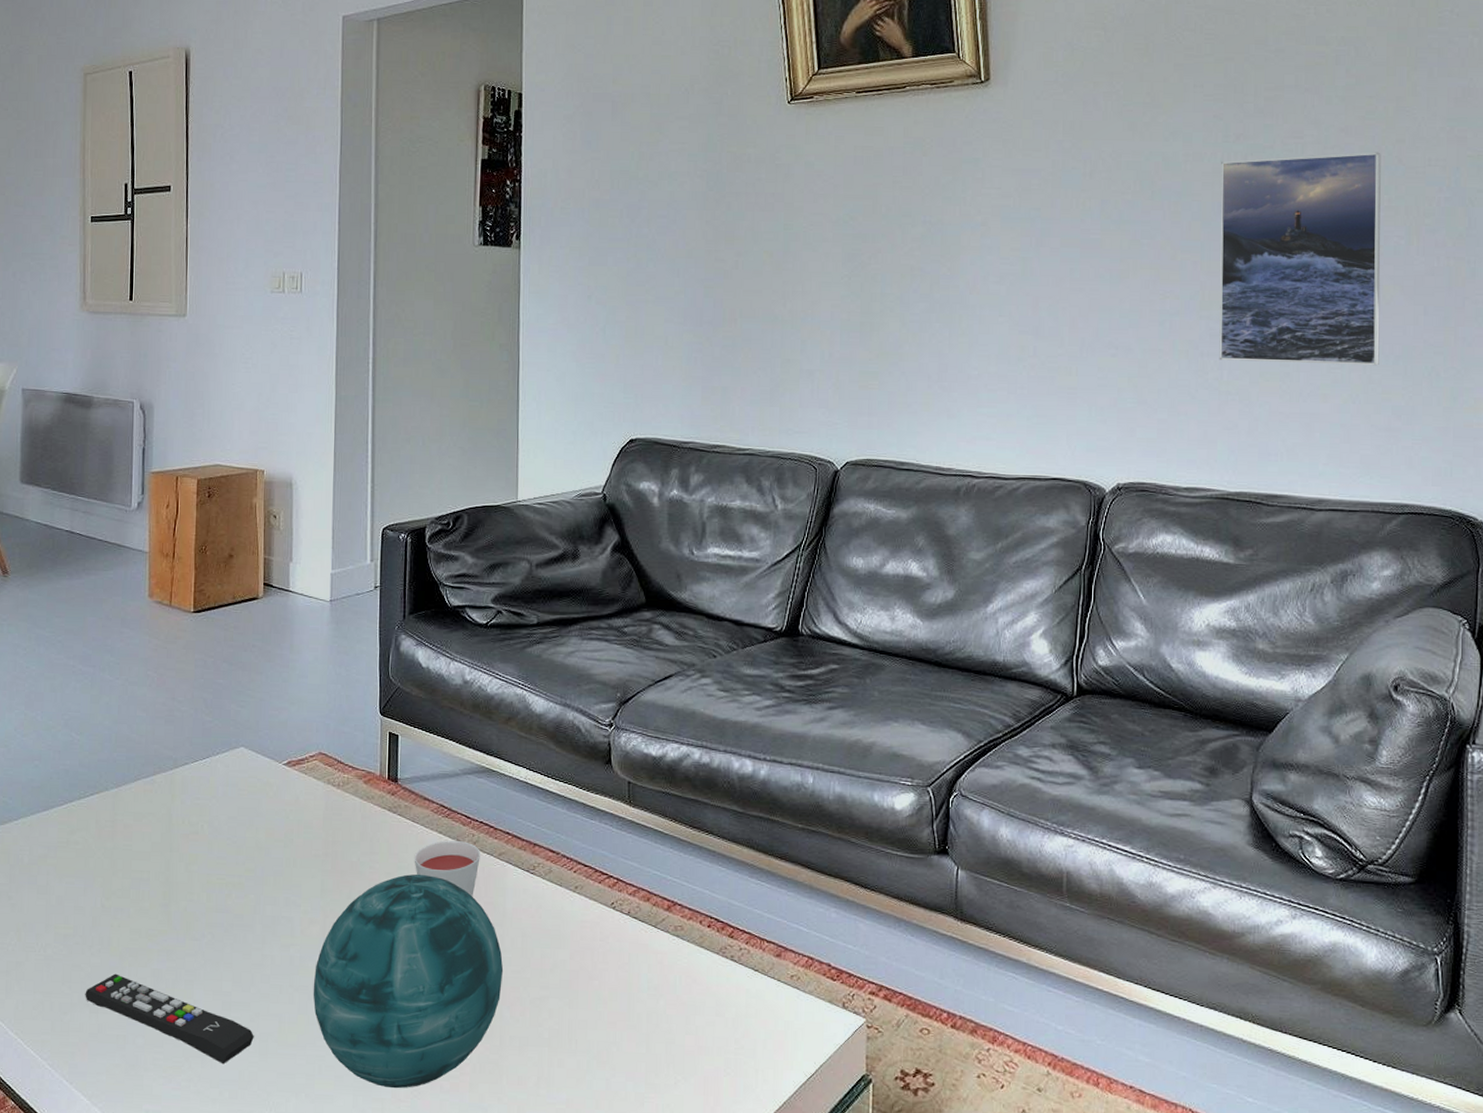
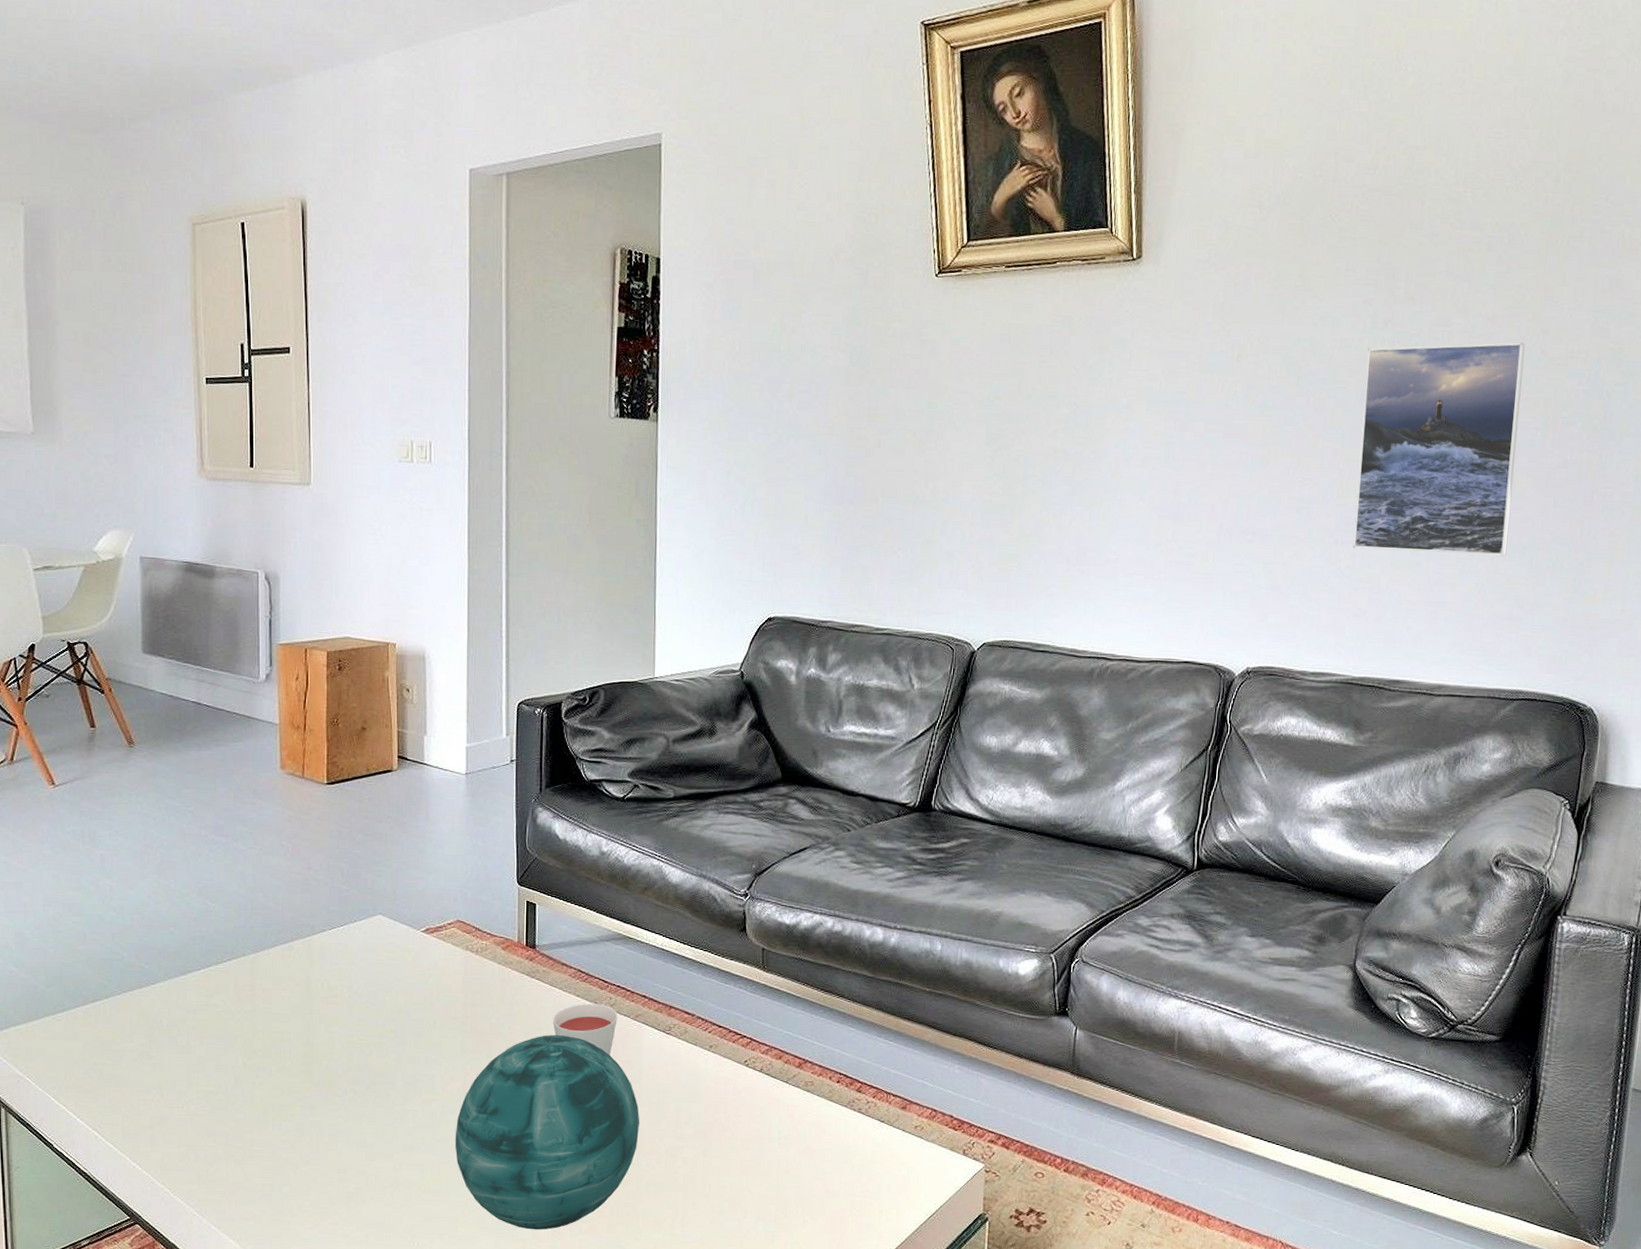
remote control: present [85,973,254,1065] -> none [230,1127,398,1210]

